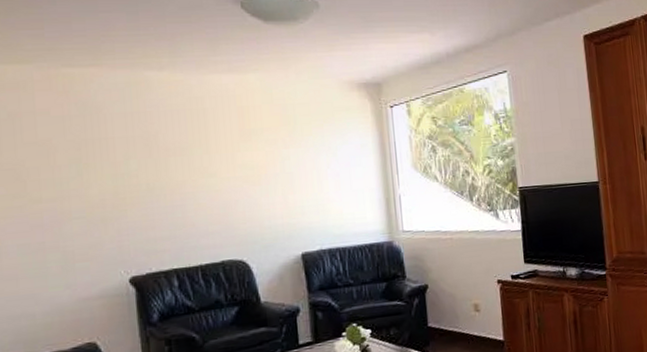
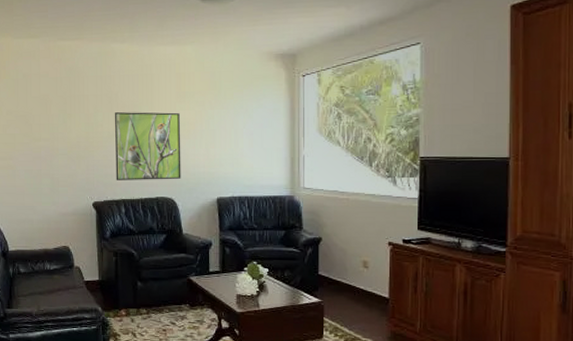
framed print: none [155,154,254,245] -> present [115,112,181,180]

